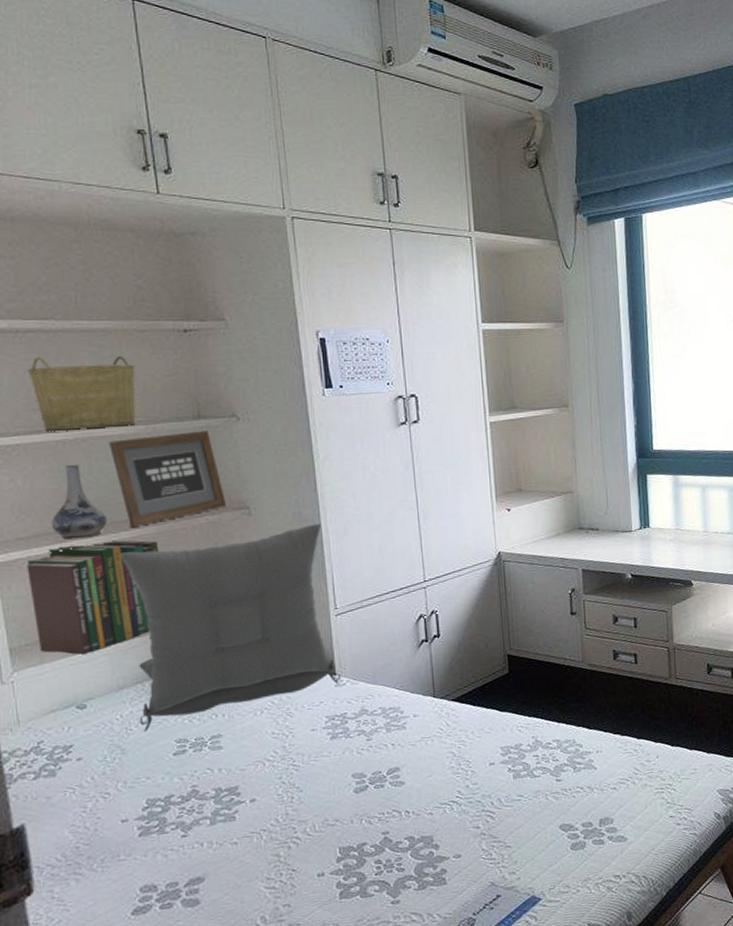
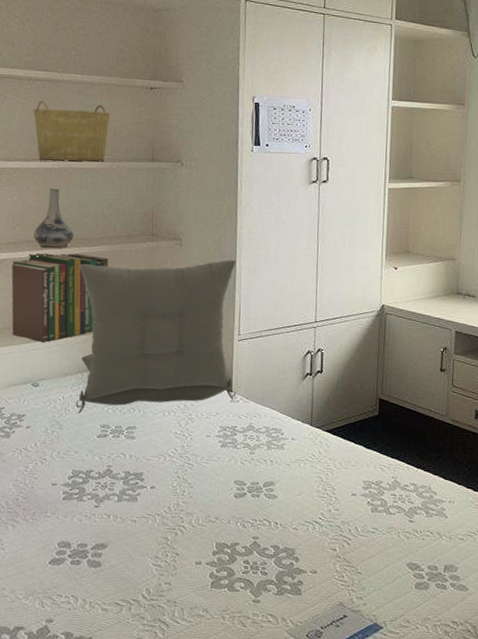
picture frame: present [108,431,227,528] -> none [82,171,165,245]

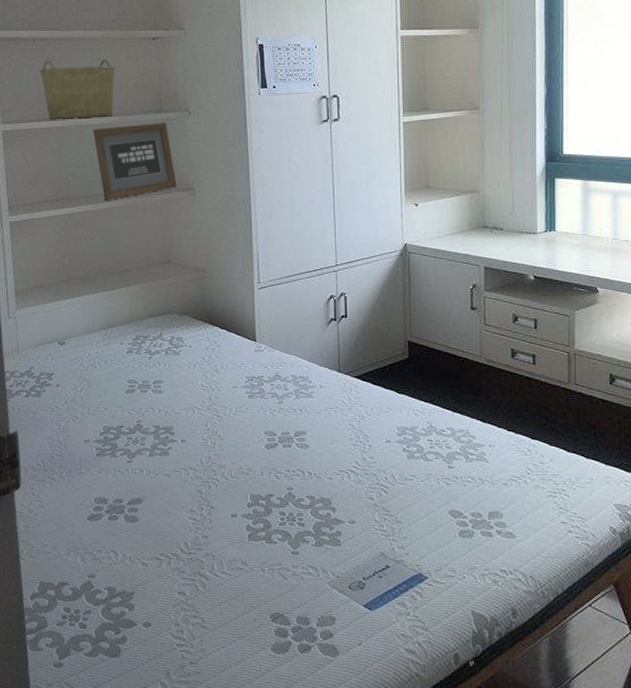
books: present [11,252,109,342] -> none [30,210,124,301]
decorative vase: present [33,189,74,249] -> none [49,147,89,207]
seat cushion: present [75,260,236,414] -> none [95,207,261,370]
picture frame: none [82,171,165,245] -> present [92,123,178,201]

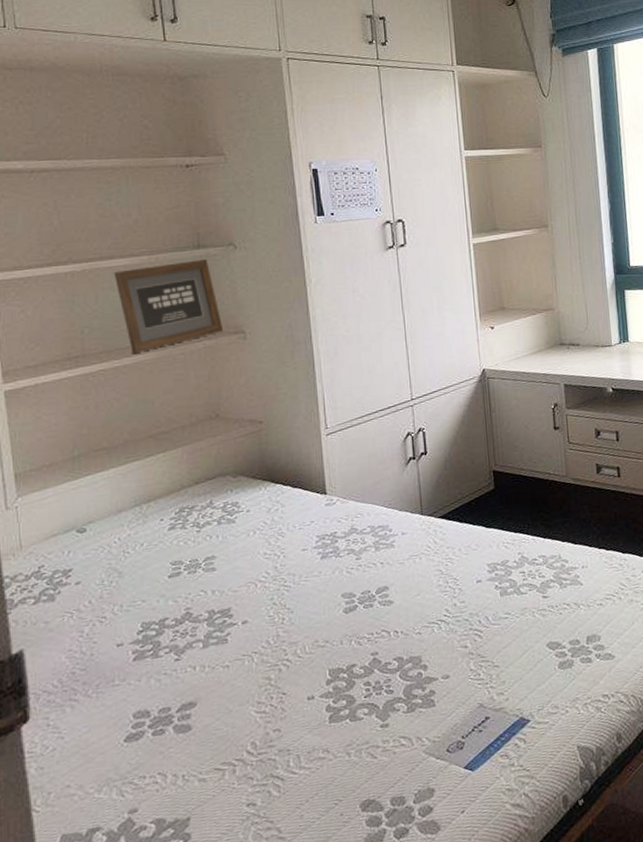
basket: present [40,59,116,119] -> none [41,191,141,264]

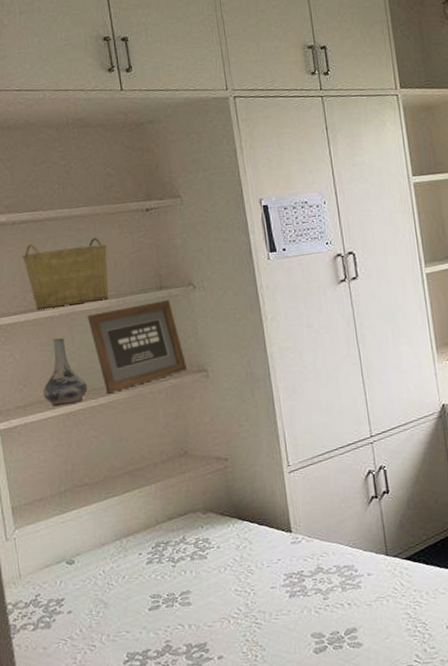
basket: none [41,191,141,264] -> present [22,237,109,309]
decorative vase: none [58,295,111,367] -> present [43,338,88,407]

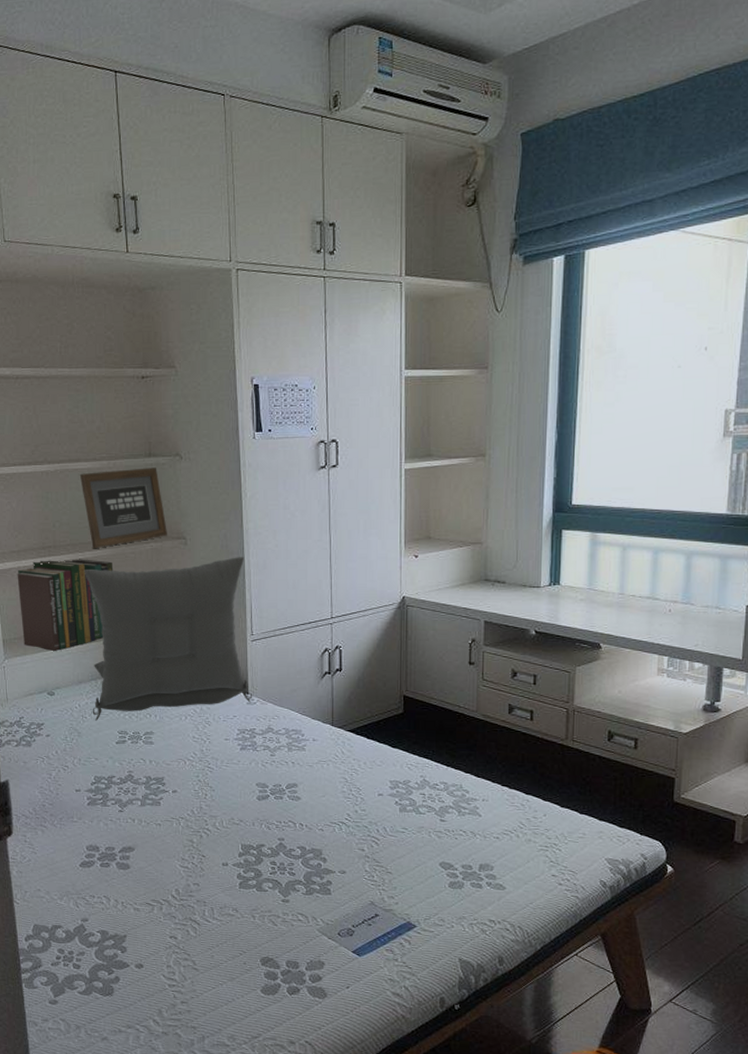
basket: present [22,237,109,309] -> none [23,399,103,463]
books: none [24,405,131,513] -> present [17,559,114,651]
decorative vase: present [43,338,88,407] -> none [35,493,76,555]
seat cushion: none [98,383,297,587] -> present [84,557,253,721]

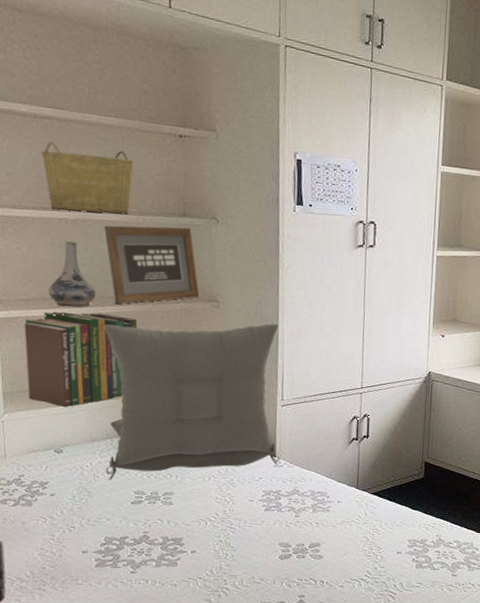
basket: none [23,399,103,463] -> present [41,141,134,215]
decorative vase: none [35,493,76,555] -> present [48,242,97,308]

